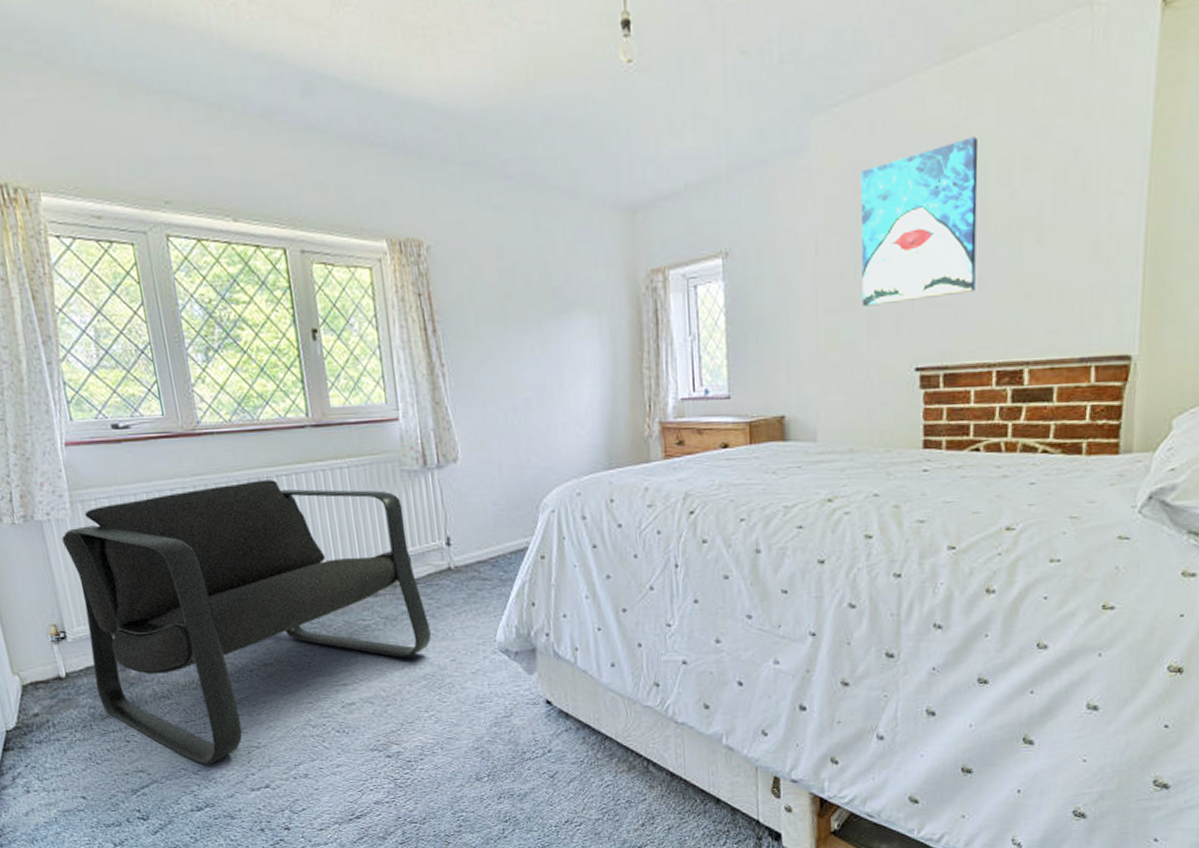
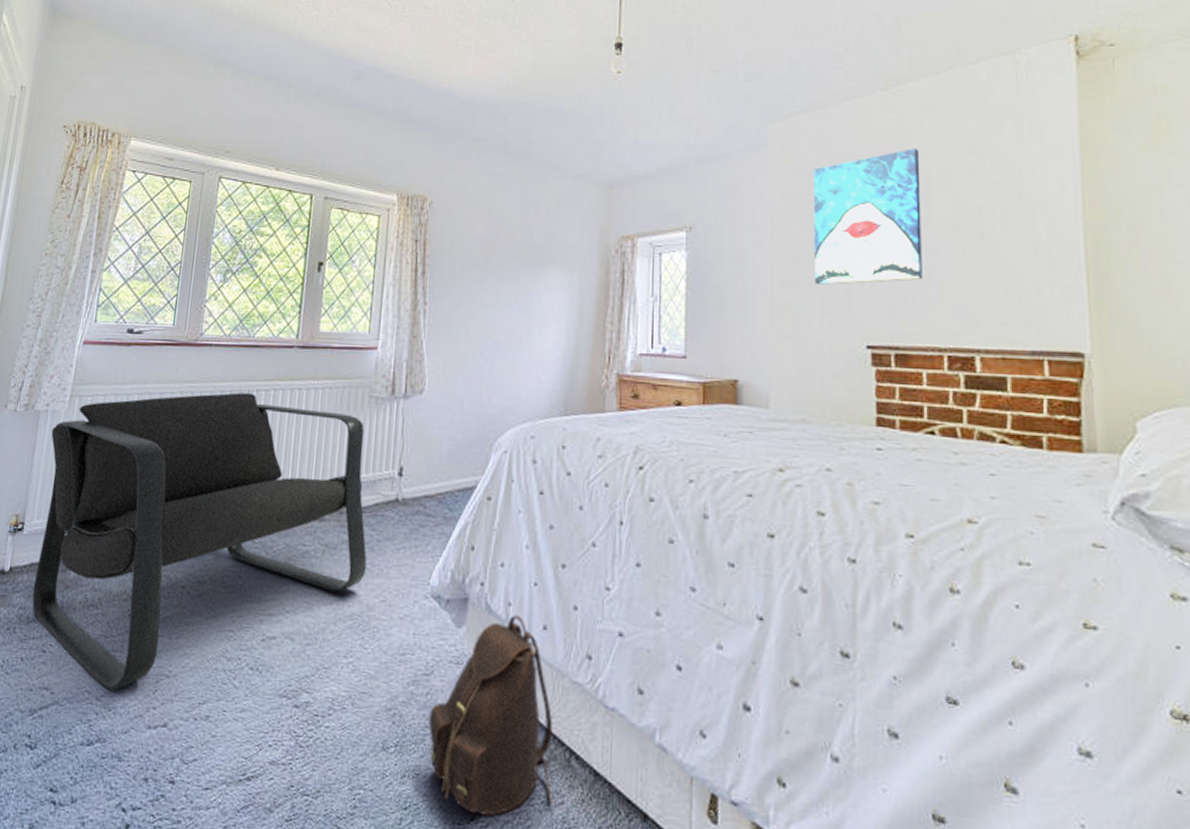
backpack: none [515,658,637,818] -> present [428,615,553,816]

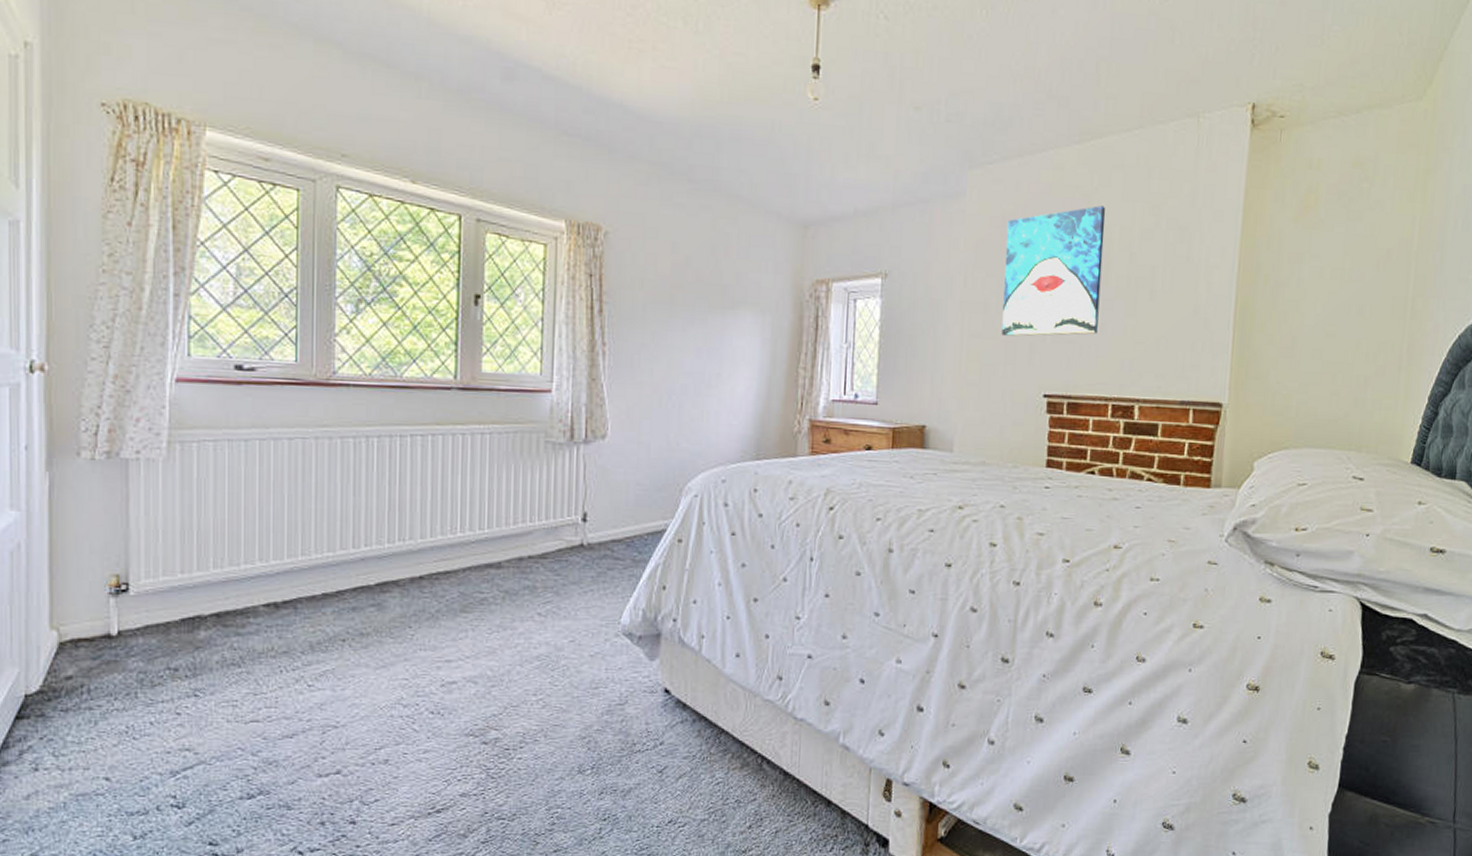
armchair: present [32,392,367,691] -> none [148,437,553,745]
backpack: present [428,615,553,816] -> none [624,646,746,817]

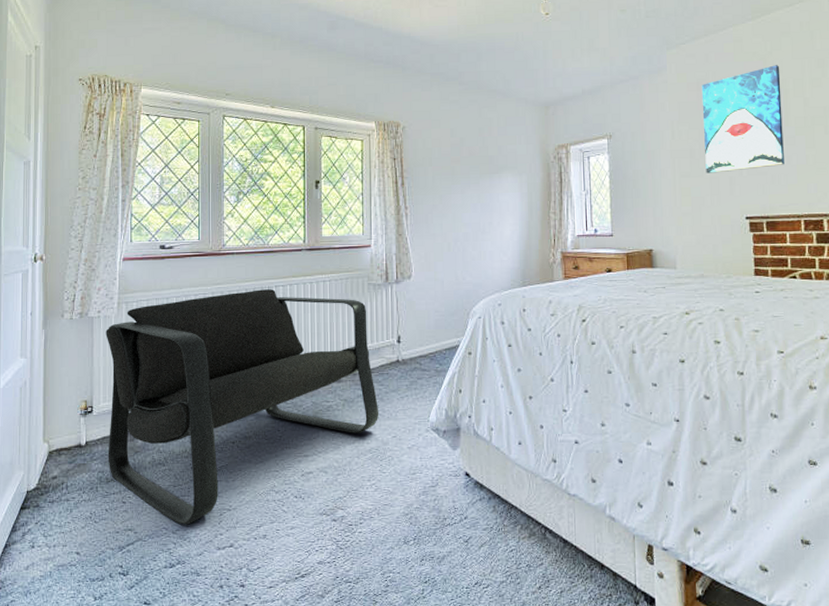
armchair: none [148,437,553,745] -> present [106,289,379,525]

